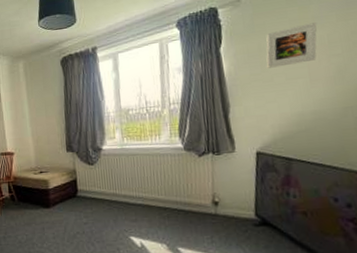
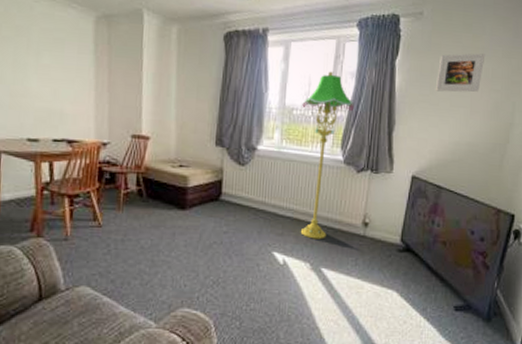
floor lamp: none [136,71,186,222] -> present [301,71,355,240]

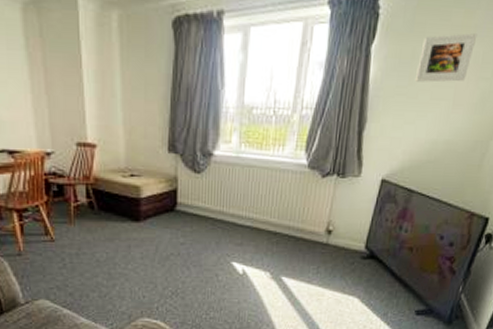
floor lamp: present [301,71,355,240] -> none [261,61,322,248]

